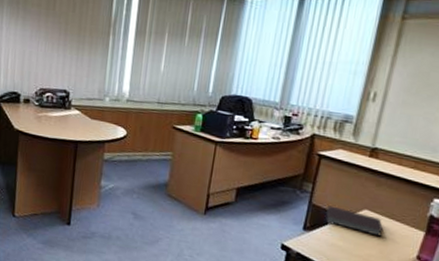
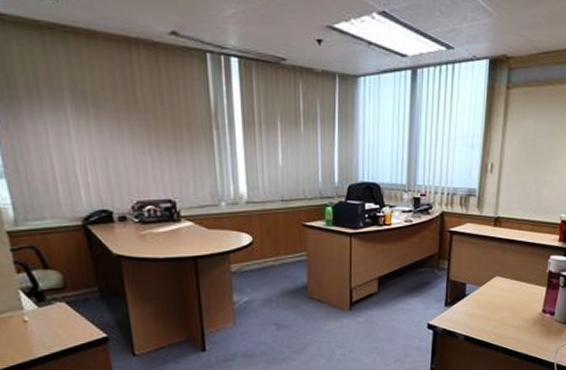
notebook: present [324,205,384,237] -> none [462,278,513,299]

